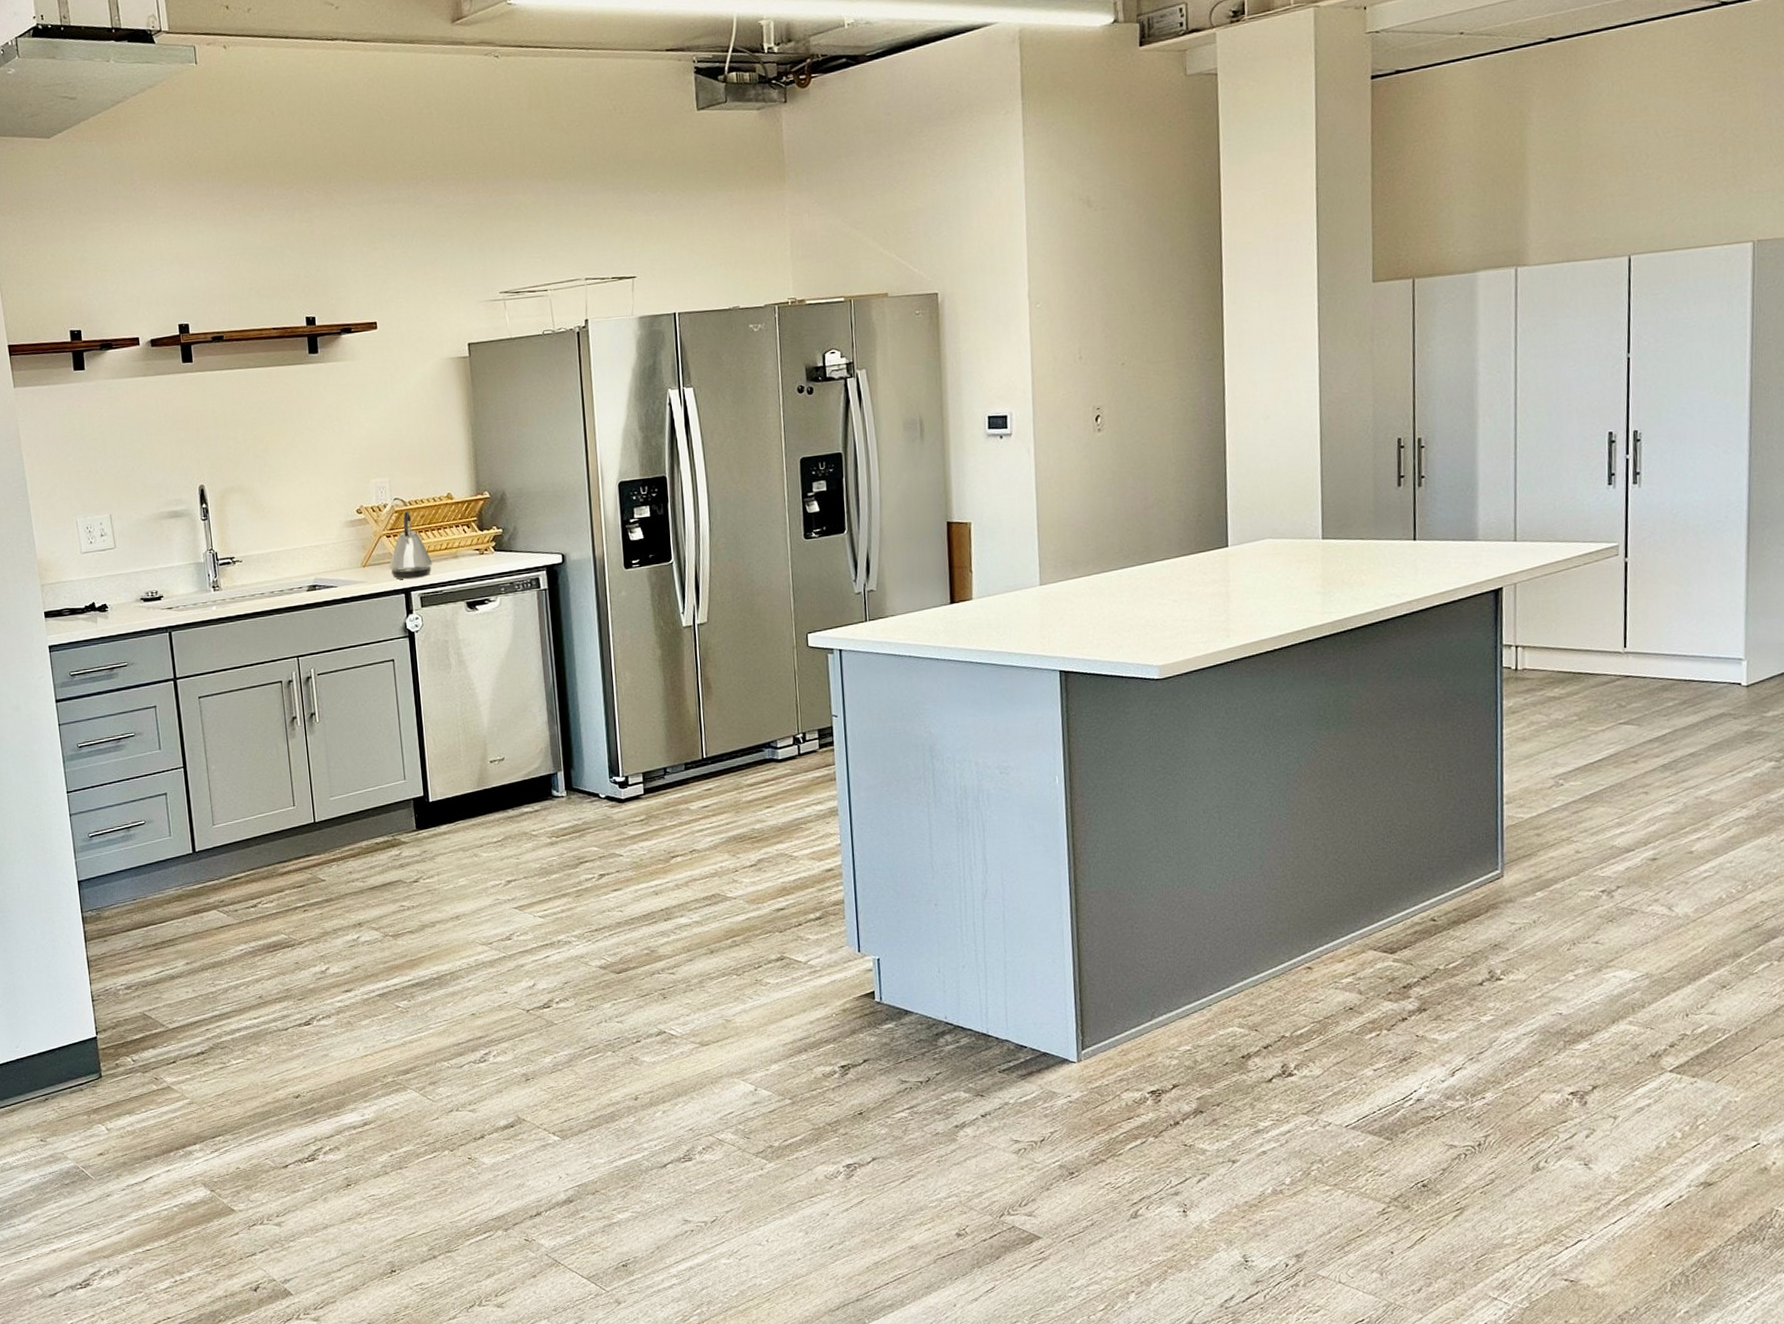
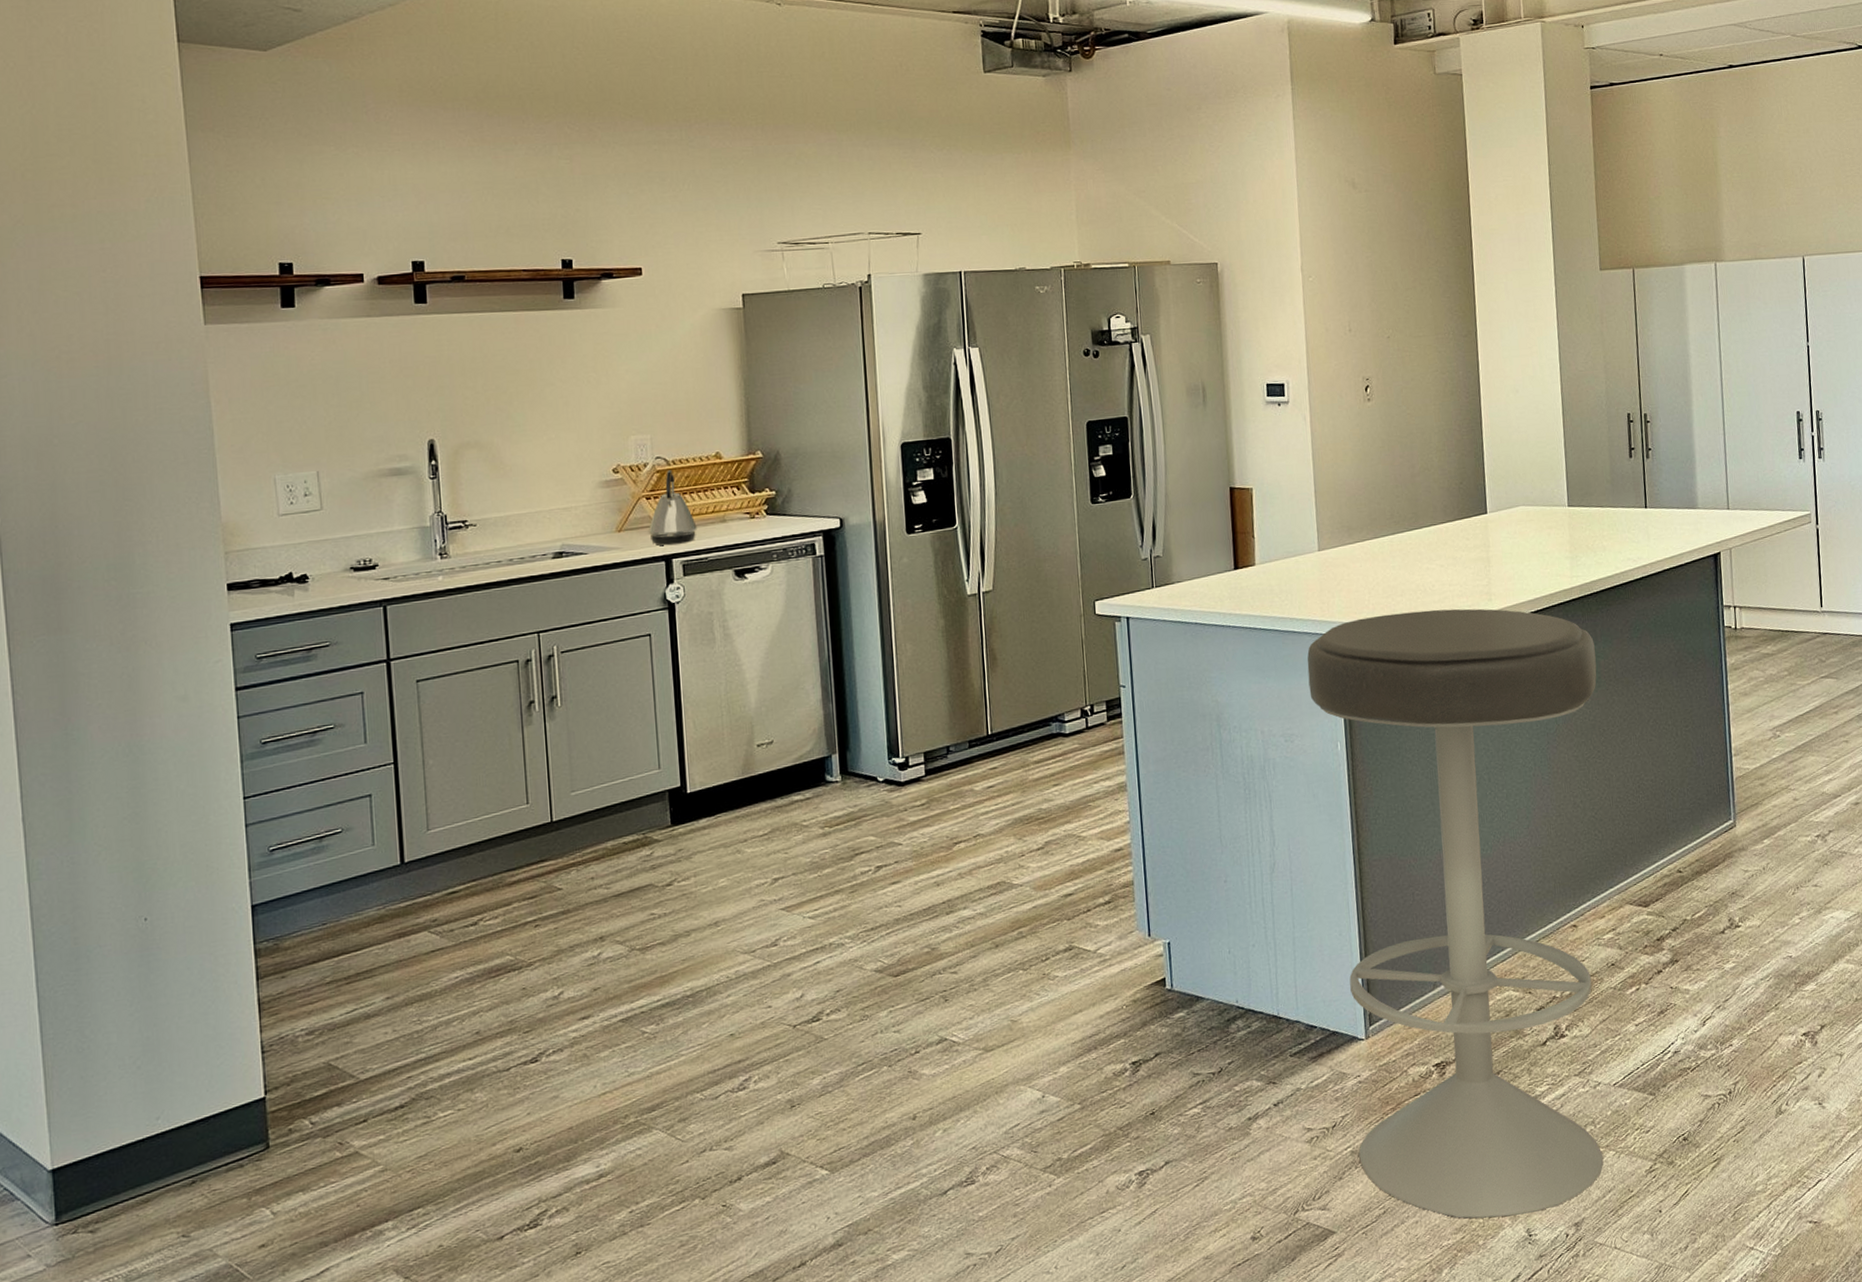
bar stool: none [1025,645,1348,1241] -> present [1307,608,1604,1219]

